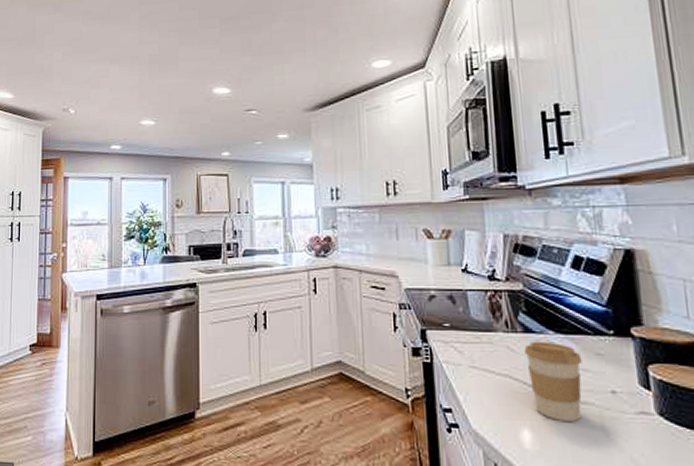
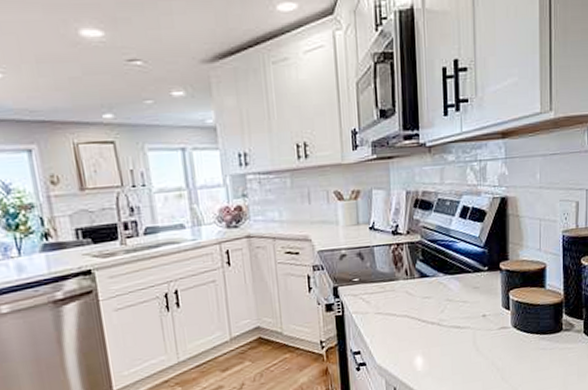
coffee cup: present [524,341,582,423] -> none [419,283,463,345]

